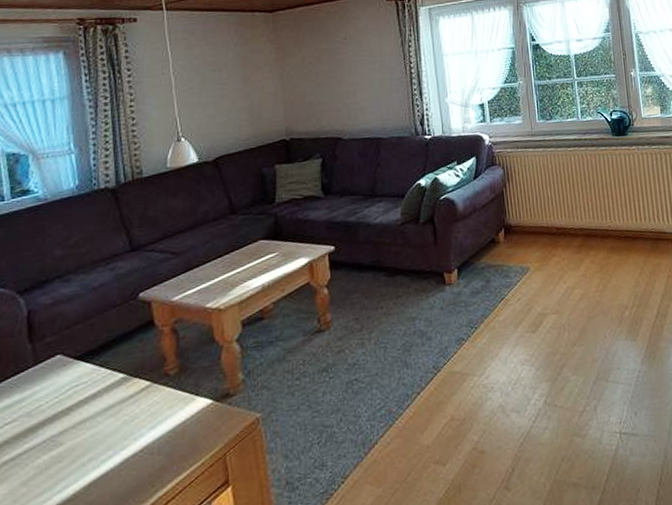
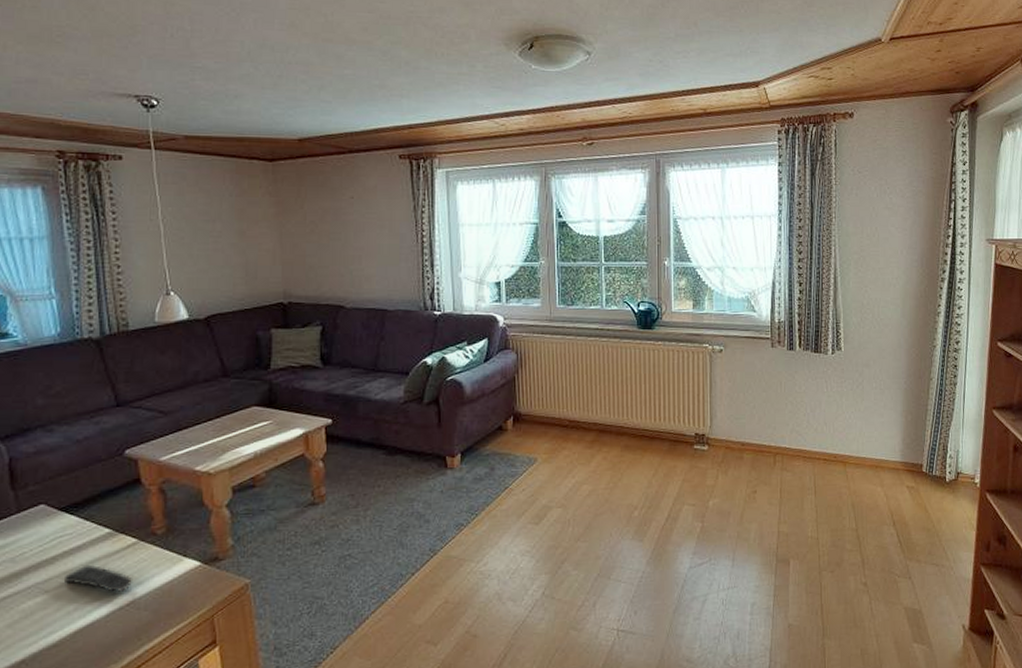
remote control: none [78,411,147,439] -> present [63,564,133,593]

